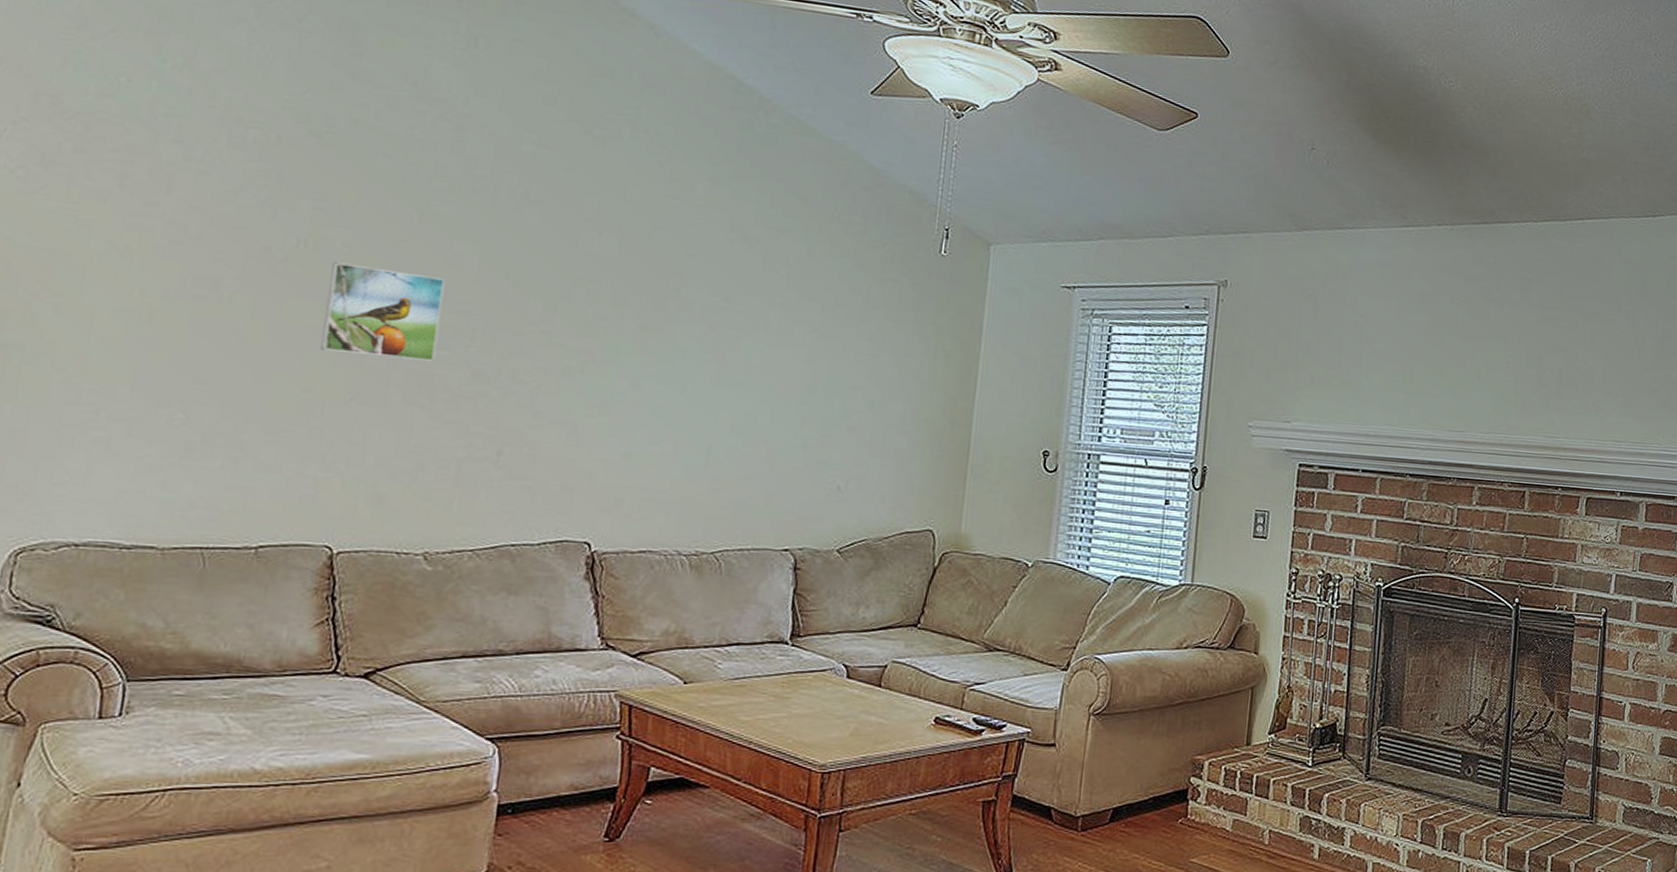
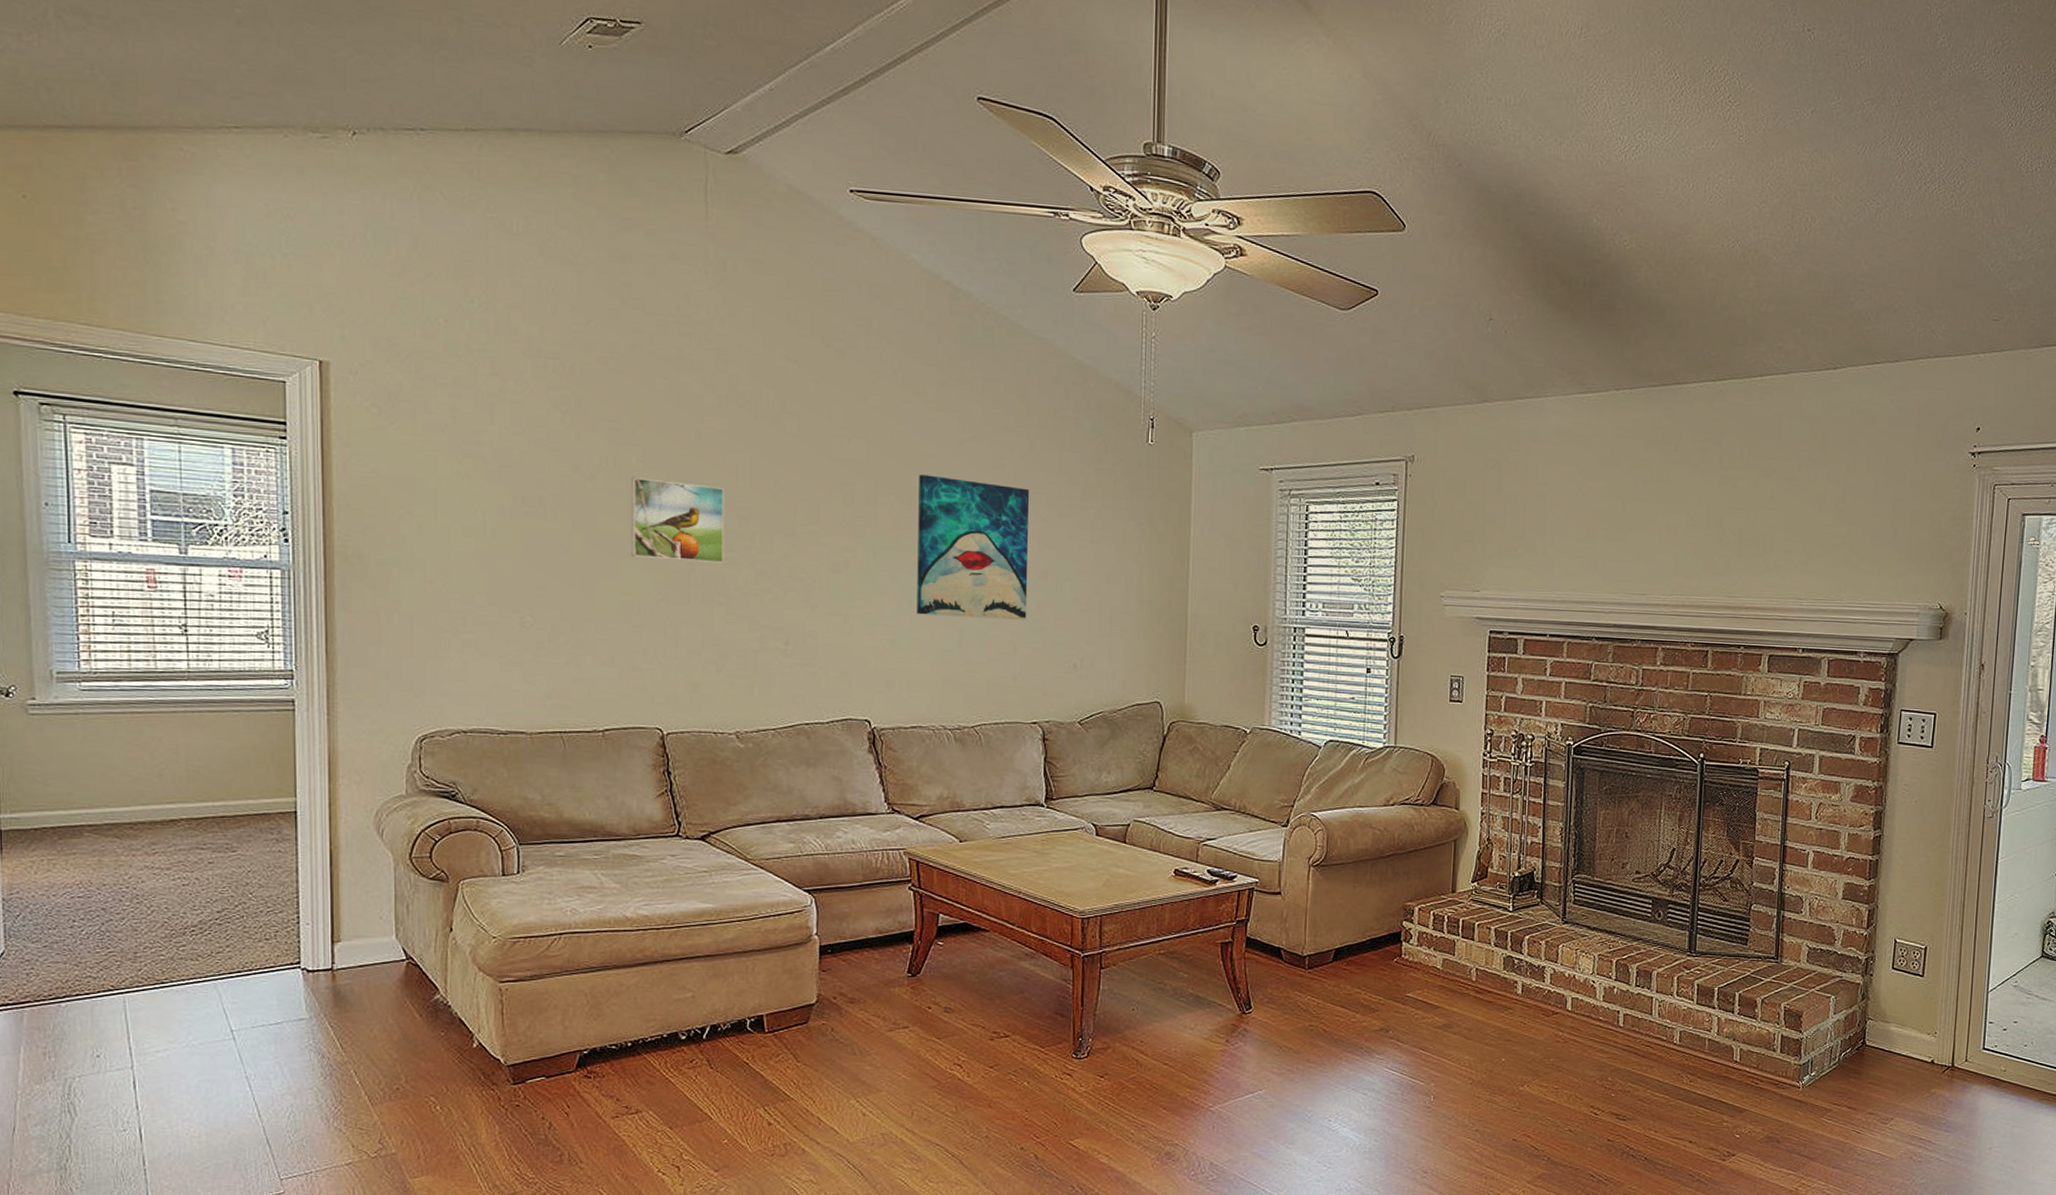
wall art: none [659,275,803,436] -> present [916,474,1030,620]

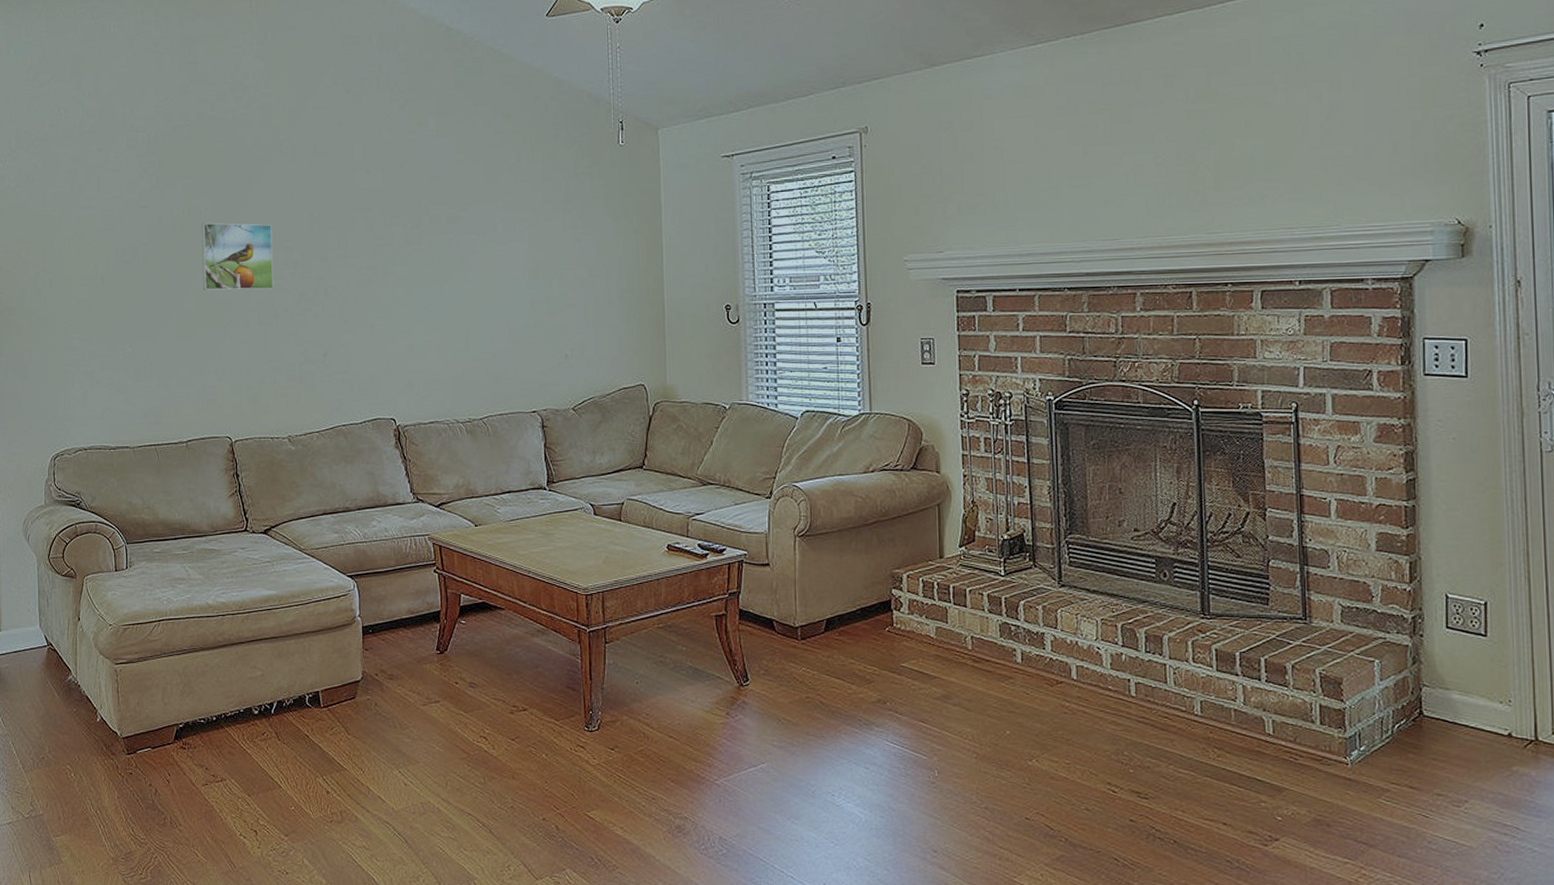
wall art: present [916,474,1030,620] -> none [426,194,522,320]

